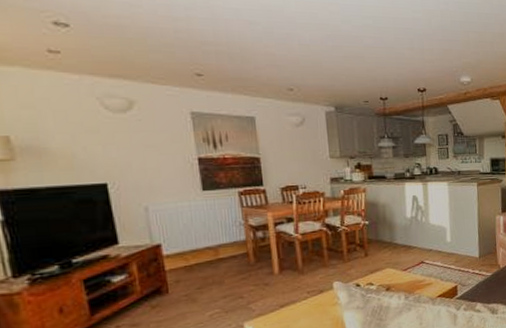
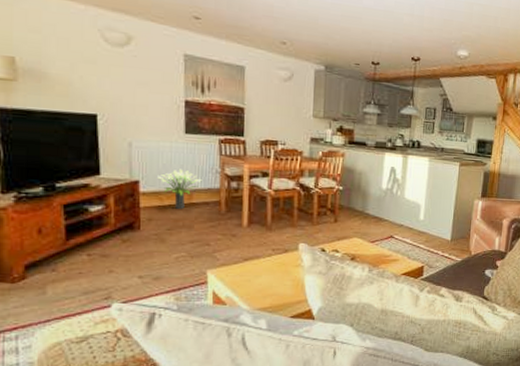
potted plant: none [179,226,227,267] -> present [157,169,202,209]

